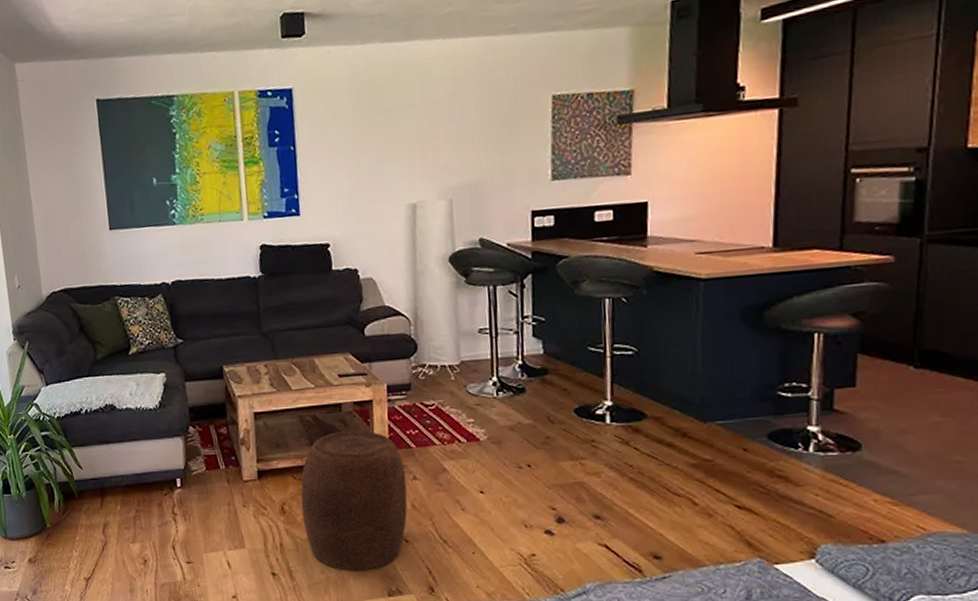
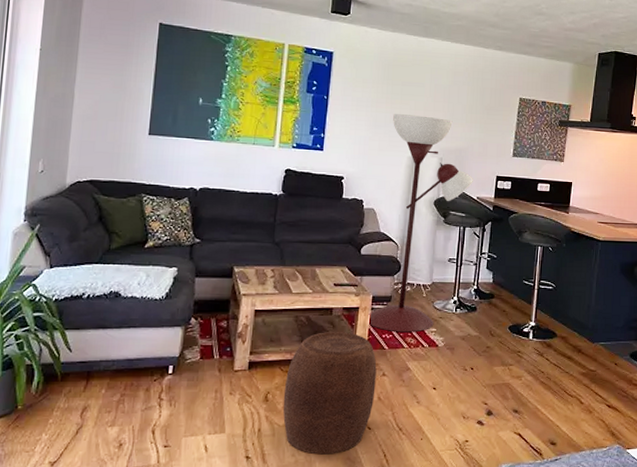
floor lamp: none [379,146,501,427] -> present [369,114,474,333]

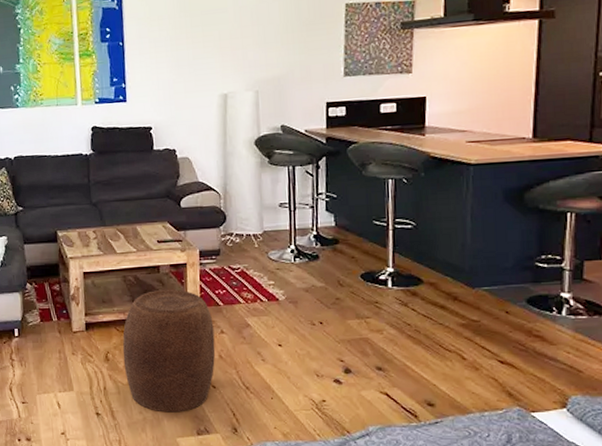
floor lamp: present [369,114,474,333] -> none [196,45,300,287]

